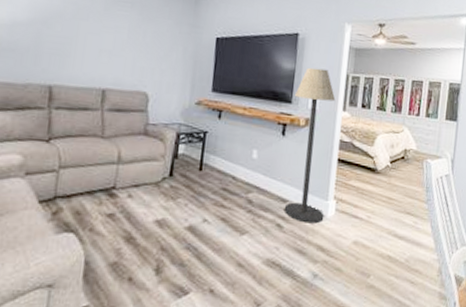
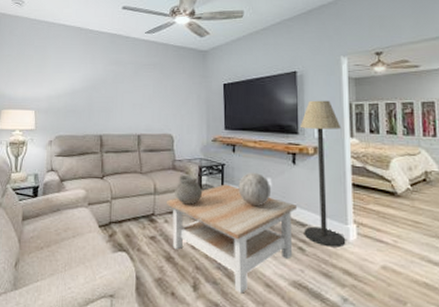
coffee table: none [132,154,281,275] -> present [167,184,298,294]
ceramic pot: none [144,141,179,177] -> present [175,174,203,205]
decorative sphere: none [219,142,256,180] -> present [238,172,270,206]

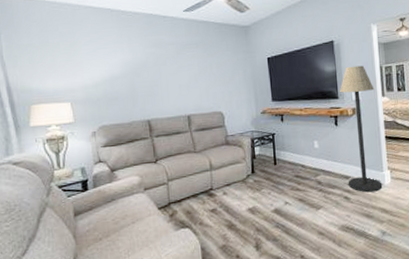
coffee table: present [167,184,298,294] -> none [223,151,342,245]
ceramic pot: present [175,174,203,205] -> none [230,147,257,176]
decorative sphere: present [238,172,270,206] -> none [289,137,318,167]

